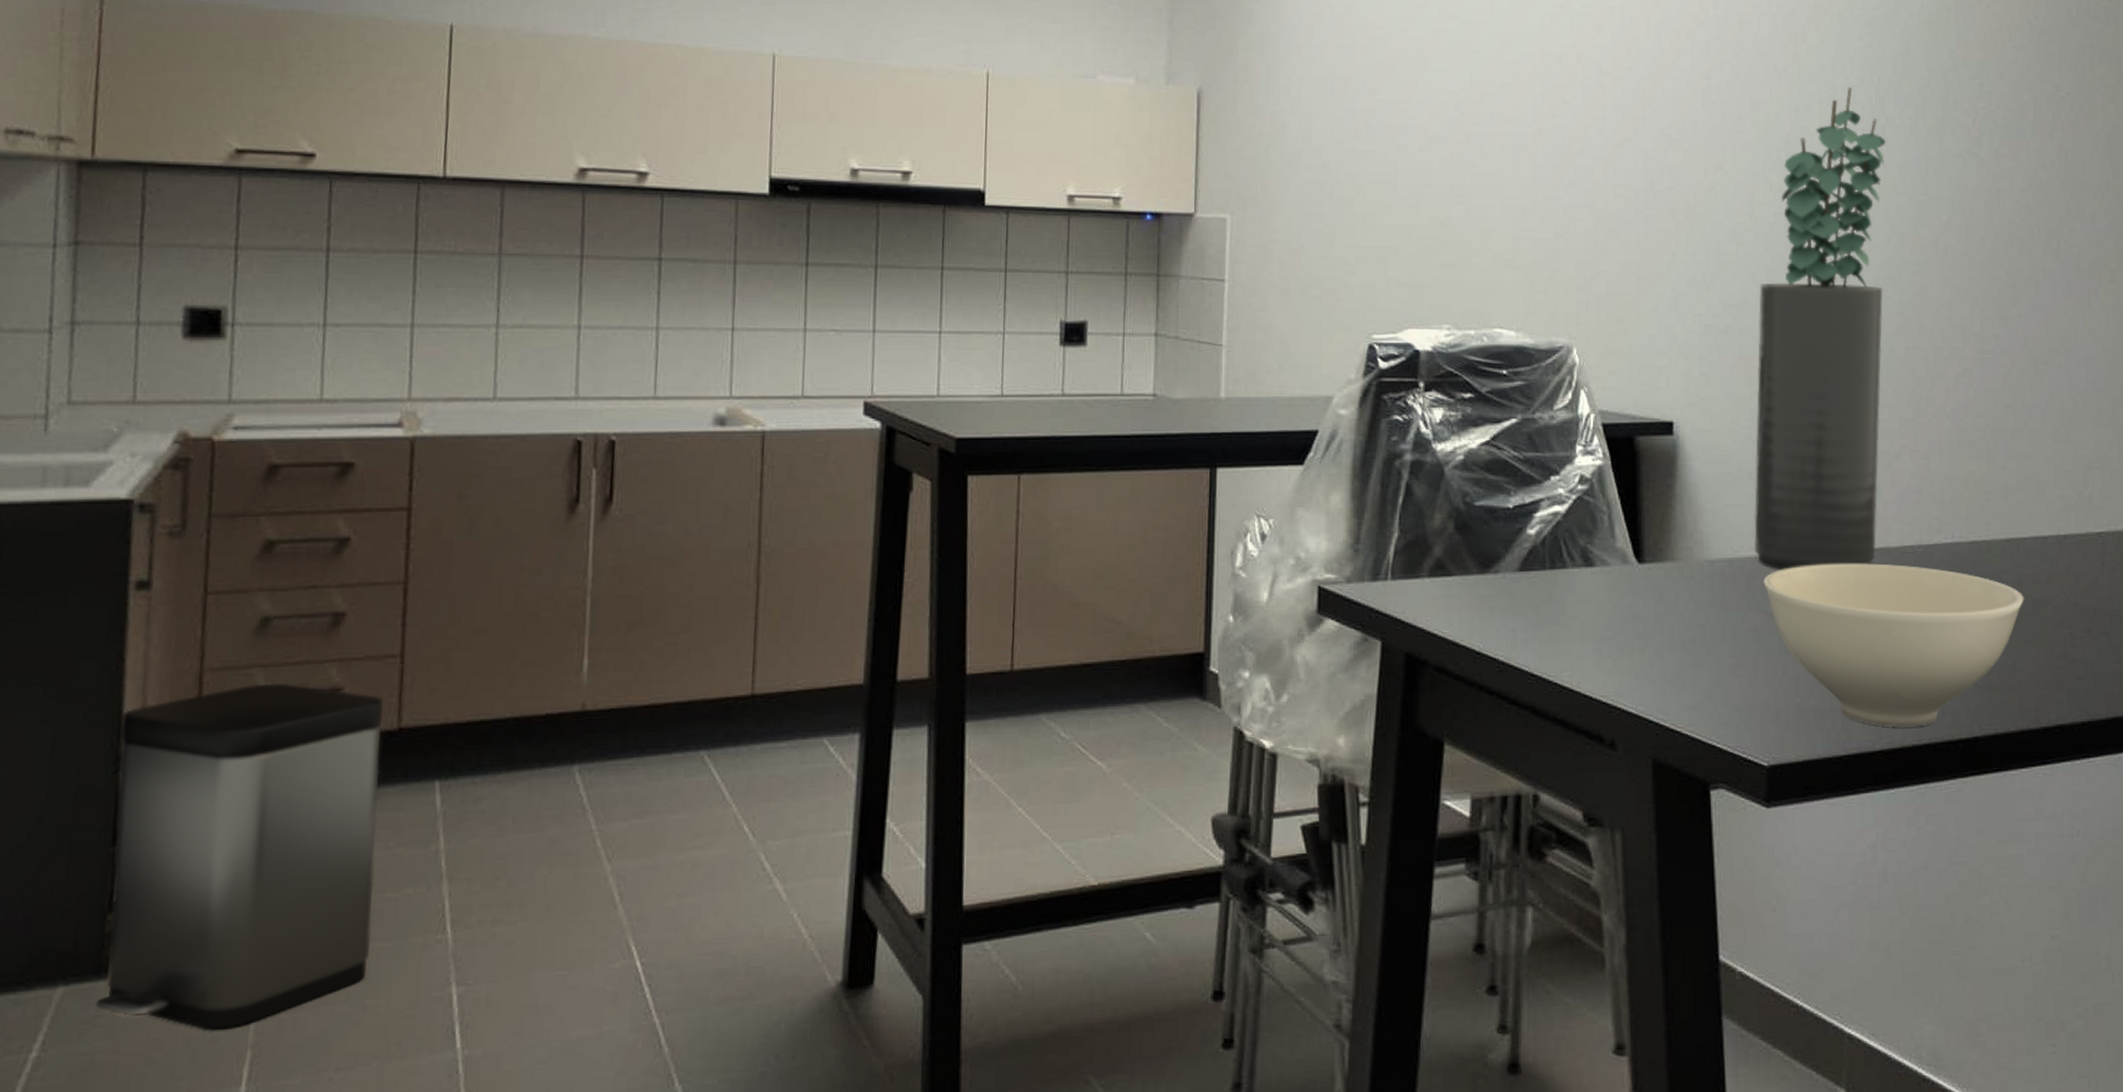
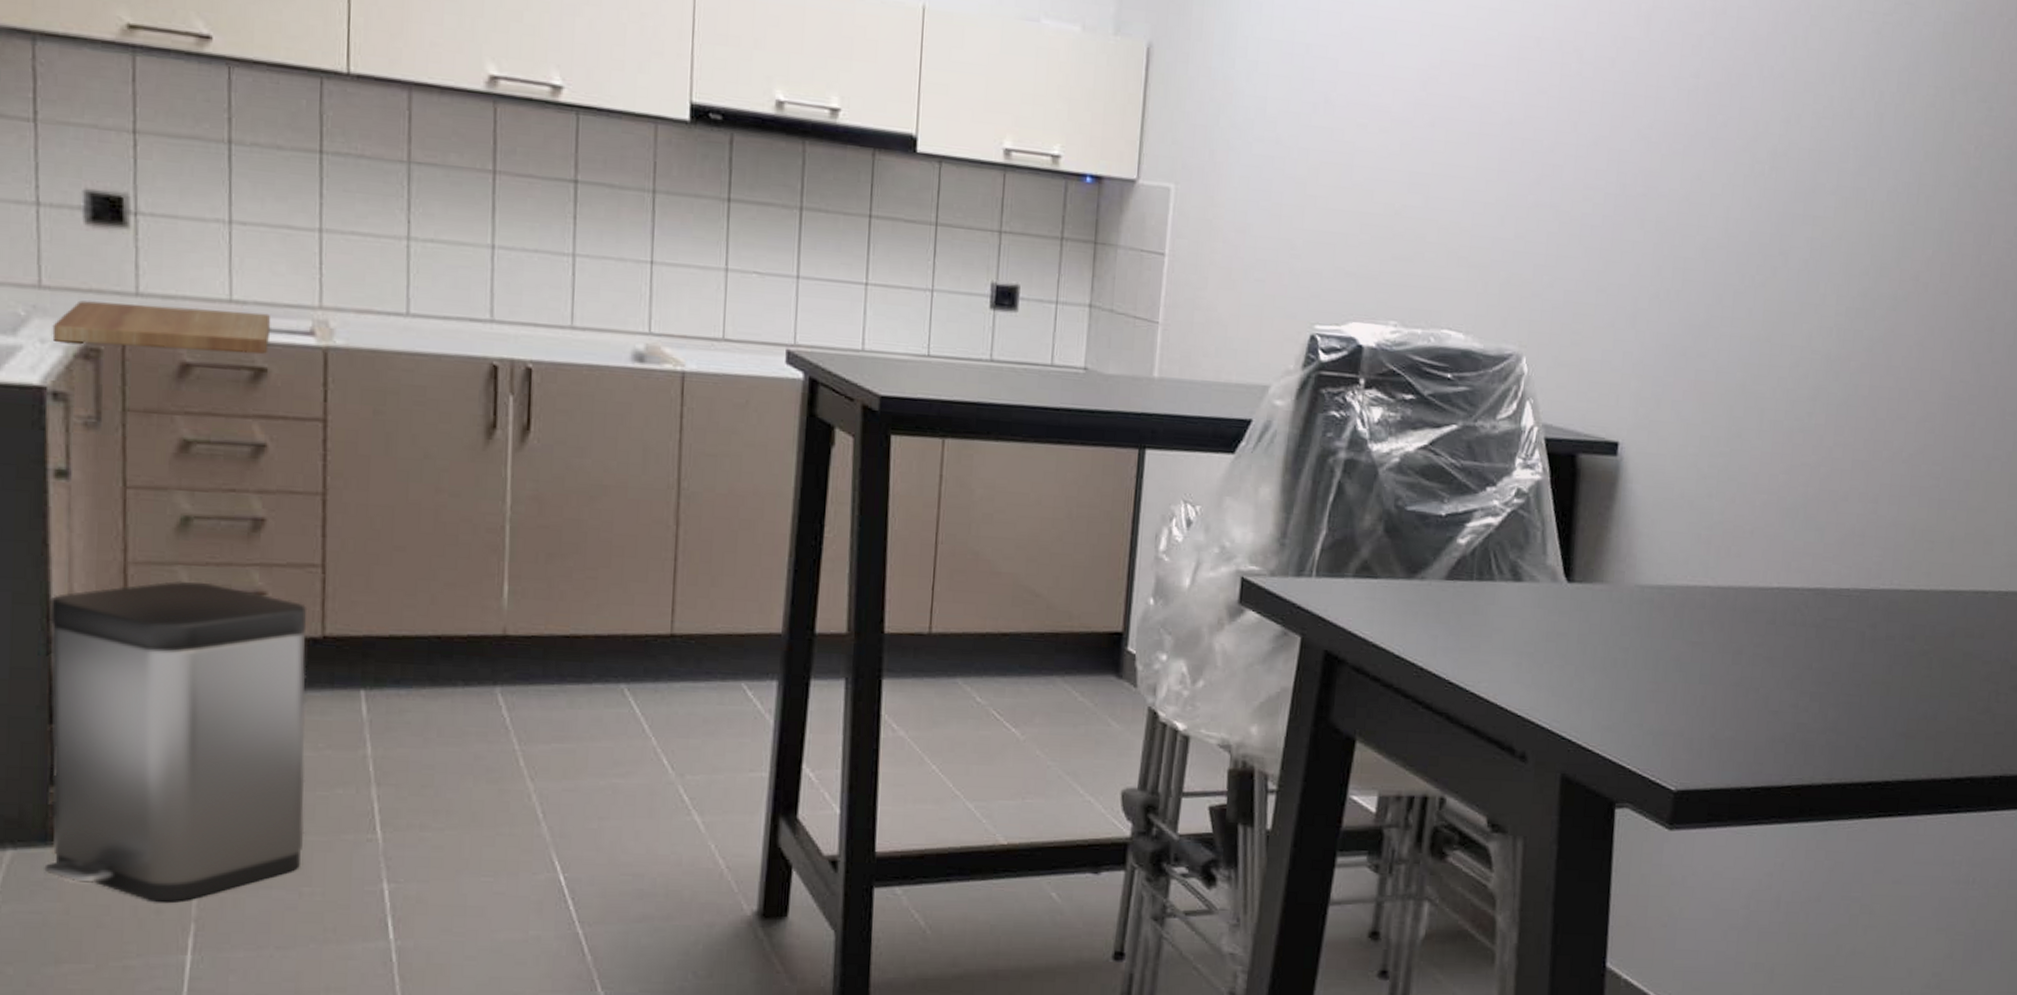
cutting board: none [143,409,360,454] -> present [52,300,271,355]
vase: present [1754,87,1885,569] -> none [1687,100,1878,604]
bowl: present [1763,563,2024,728] -> none [1692,598,1955,766]

